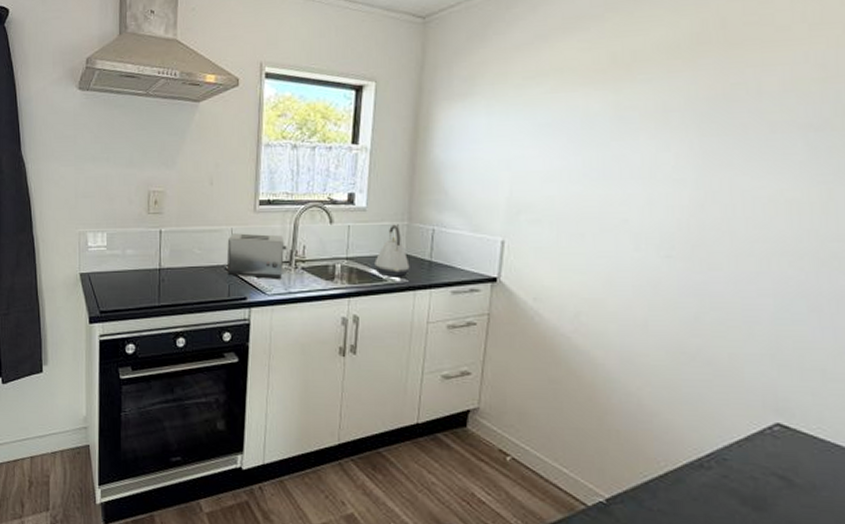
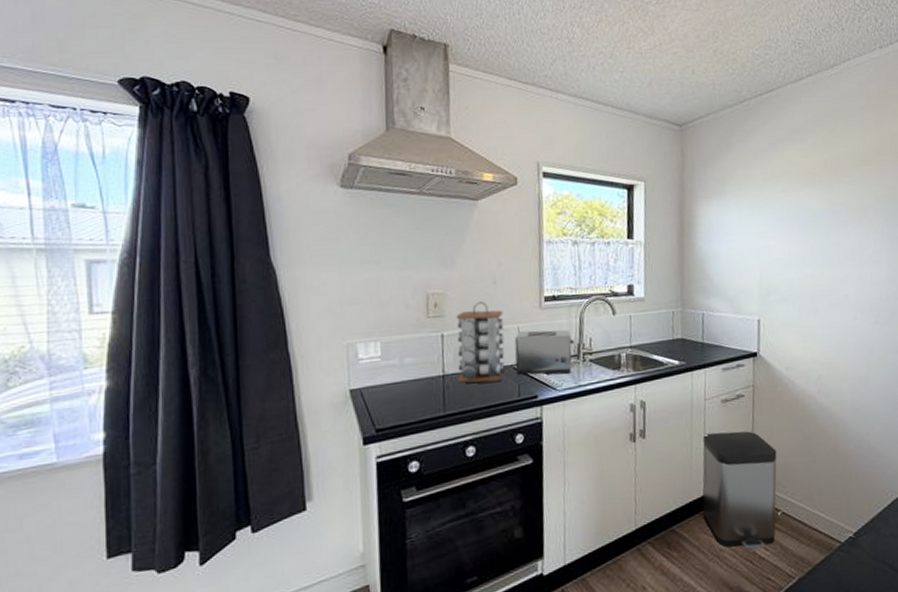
spice rack: none [172,200,218,279] -> present [456,300,505,384]
kettle: present [374,224,410,277] -> none [655,311,686,361]
pedal bin: none [415,359,512,492] -> present [702,431,777,549]

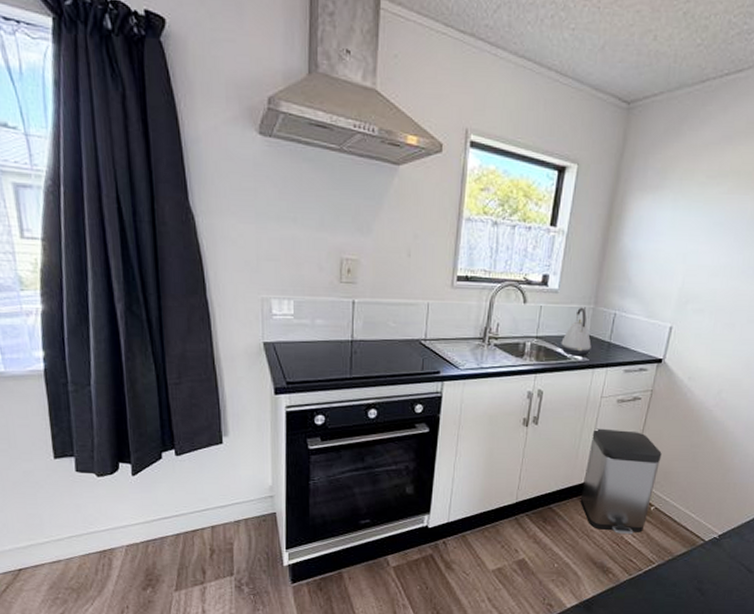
spice rack: present [456,300,505,384] -> none [365,272,415,353]
toaster: present [514,329,574,376] -> none [421,308,482,355]
kettle: none [655,311,686,361] -> present [561,307,592,356]

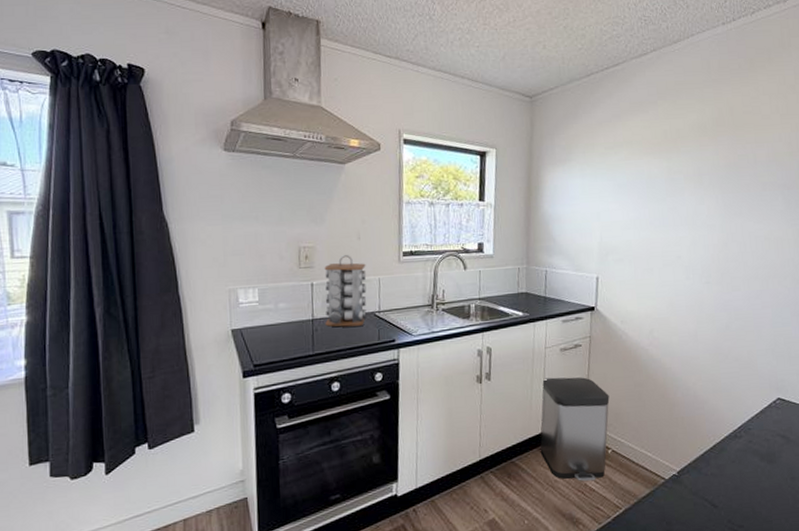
spice rack: none [365,272,415,353] -> present [324,254,367,327]
kettle: present [561,307,592,356] -> none [502,268,530,313]

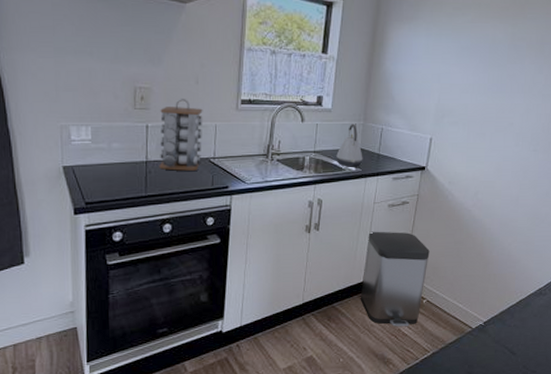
kettle: none [502,268,530,313] -> present [336,123,363,167]

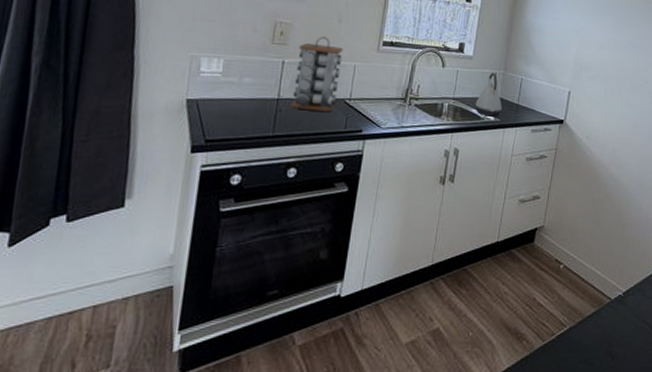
pedal bin: present [361,231,430,327] -> none [495,186,567,296]

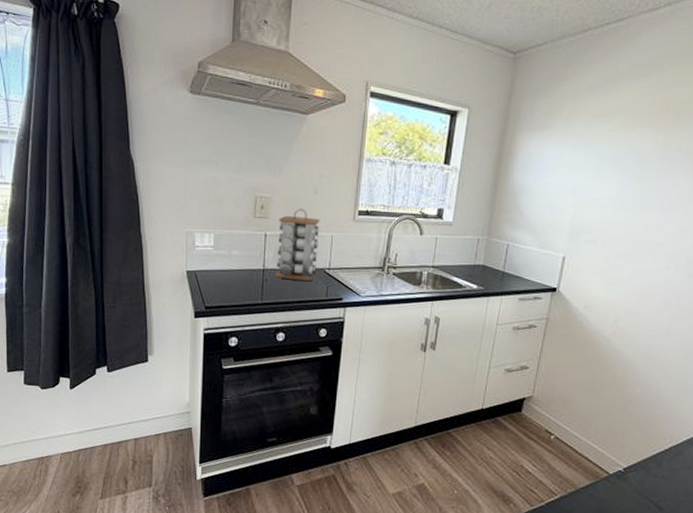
kettle: present [475,72,502,117] -> none [456,238,486,285]

